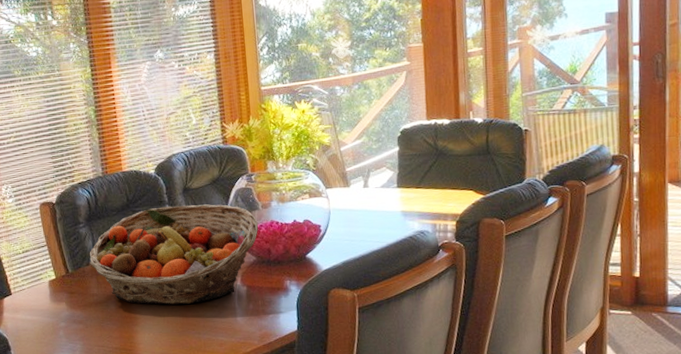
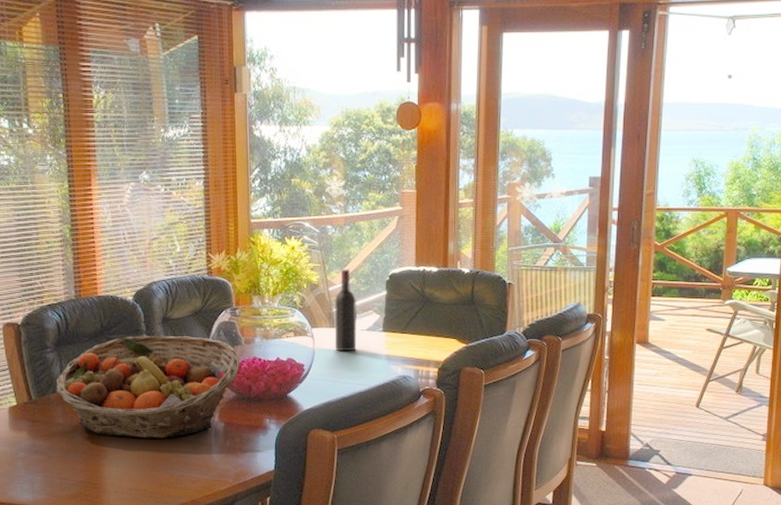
wine bottle: none [347,128,372,210] -> present [335,269,357,352]

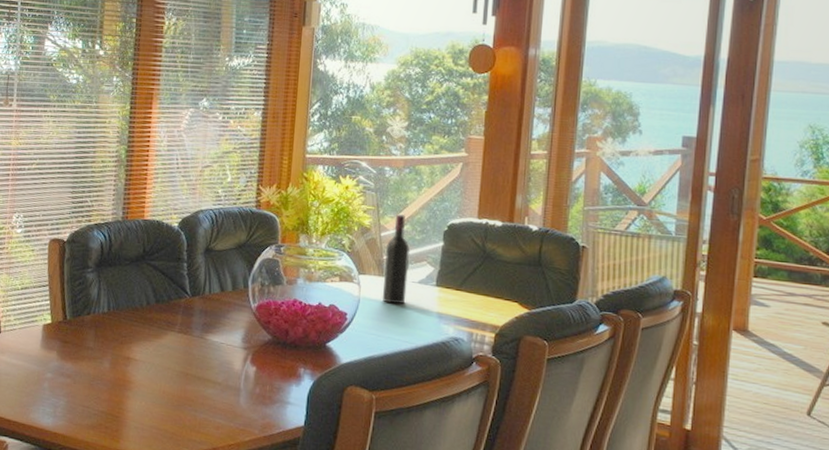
fruit basket: present [55,335,241,439] -> none [90,264,280,377]

